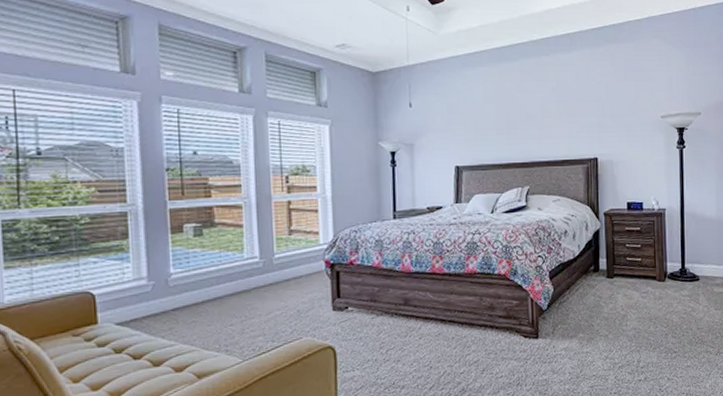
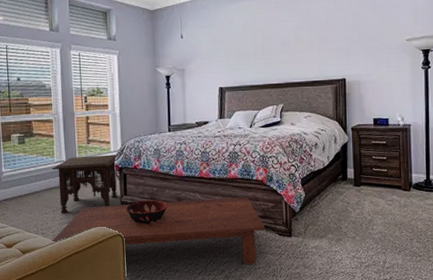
coffee table: none [239,295,509,374] -> present [52,197,266,265]
side table: none [241,247,330,325] -> present [52,154,118,214]
decorative bowl: none [338,302,391,333] -> present [126,200,167,224]

